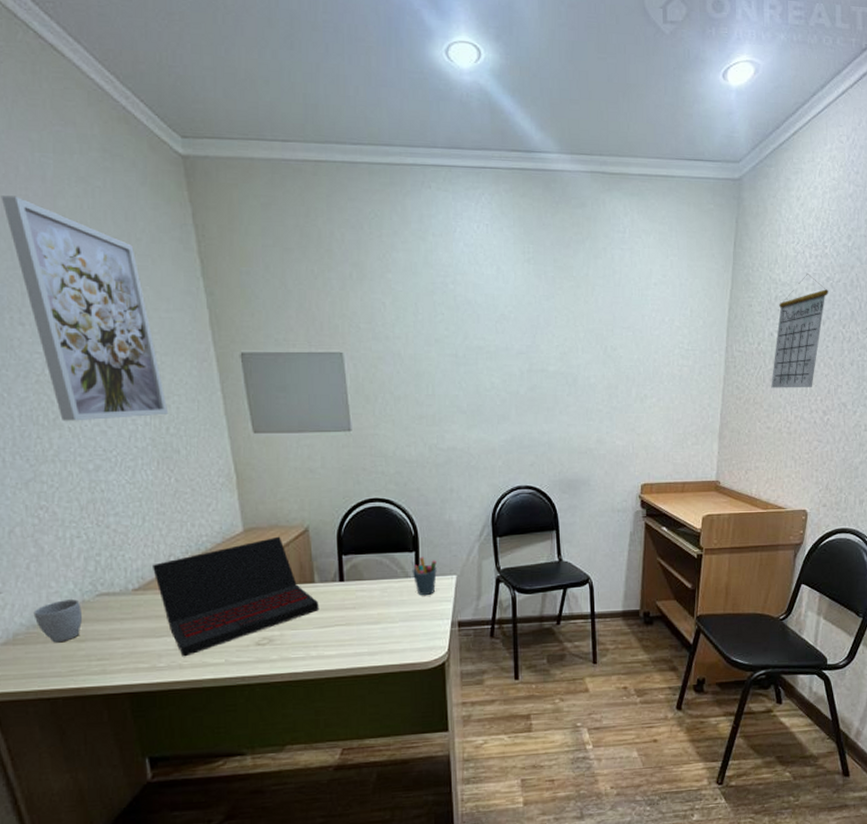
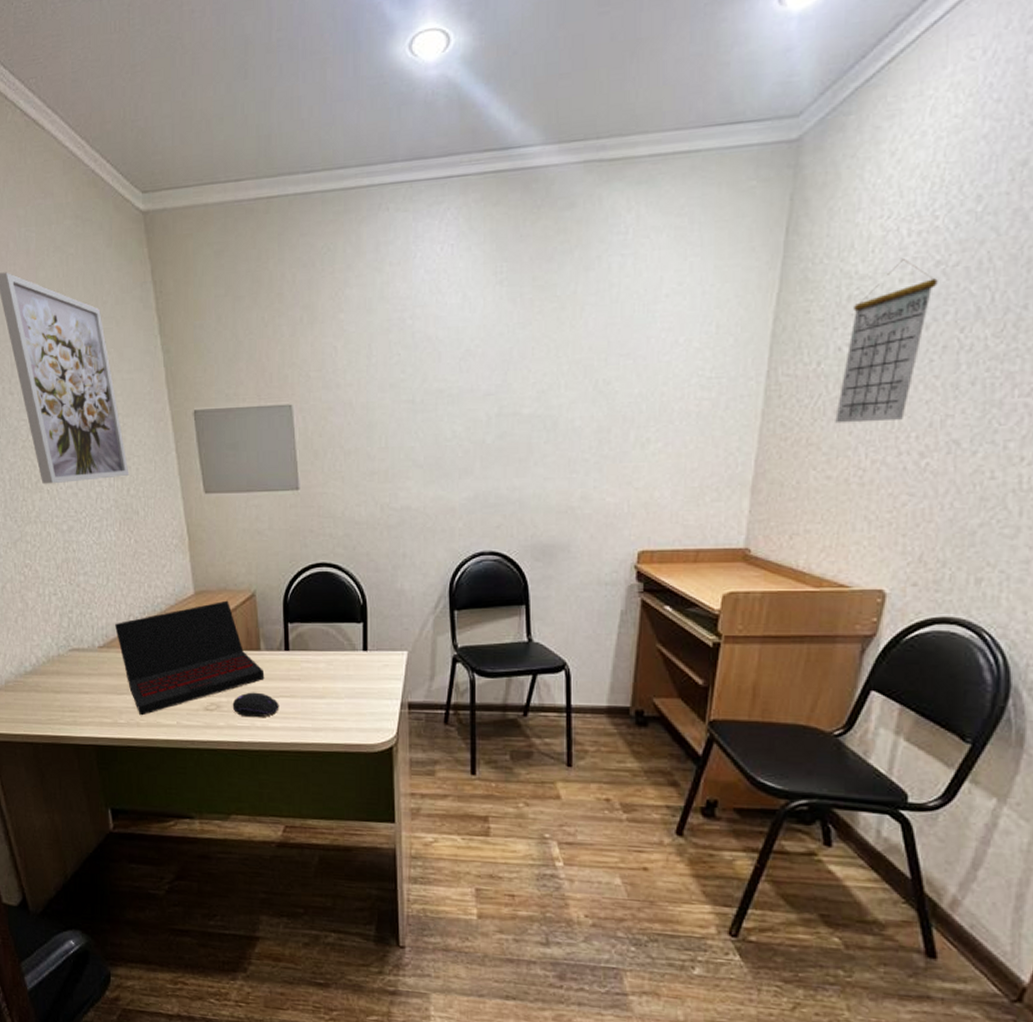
mug: present [33,599,82,643] -> none [20,653,58,692]
computer mouse: none [286,623,335,649] -> present [232,692,279,718]
pen holder: present [410,556,437,596] -> none [358,628,386,672]

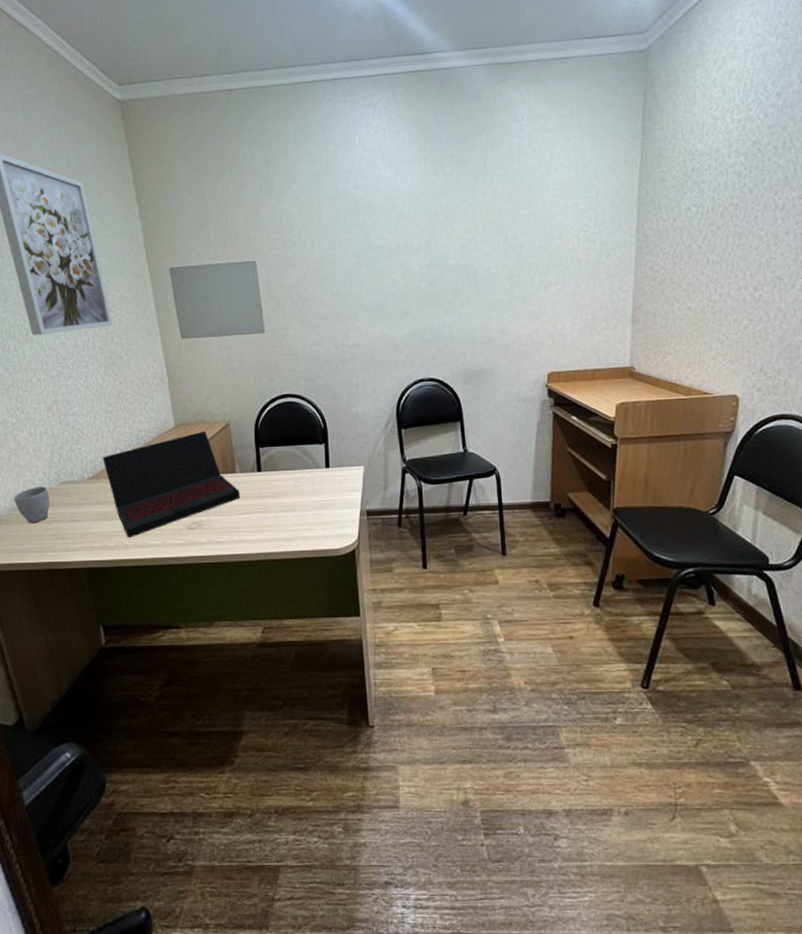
mug: none [20,653,58,692] -> present [14,487,50,523]
computer mouse: present [232,692,279,718] -> none [212,510,254,533]
calendar: present [835,259,938,424] -> none [690,140,755,266]

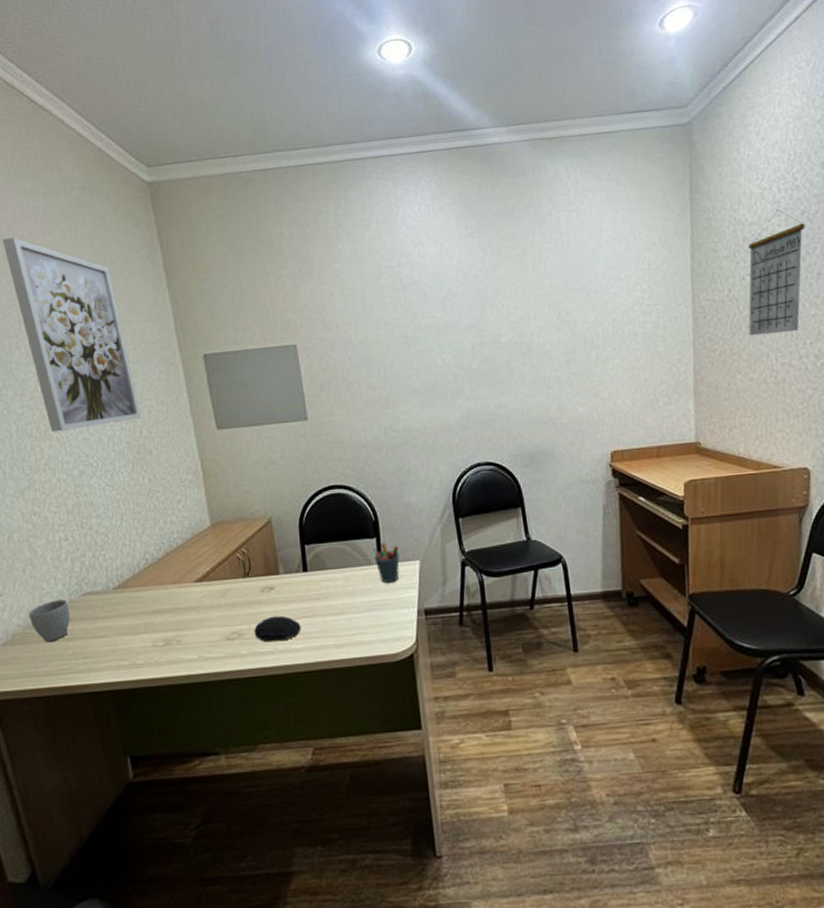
laptop: present [103,431,240,538] -> none [130,529,285,654]
computer mouse: none [212,510,254,533] -> present [254,615,301,643]
pen holder: none [321,448,346,486] -> present [372,542,400,584]
calendar: none [690,140,755,266] -> present [748,209,805,336]

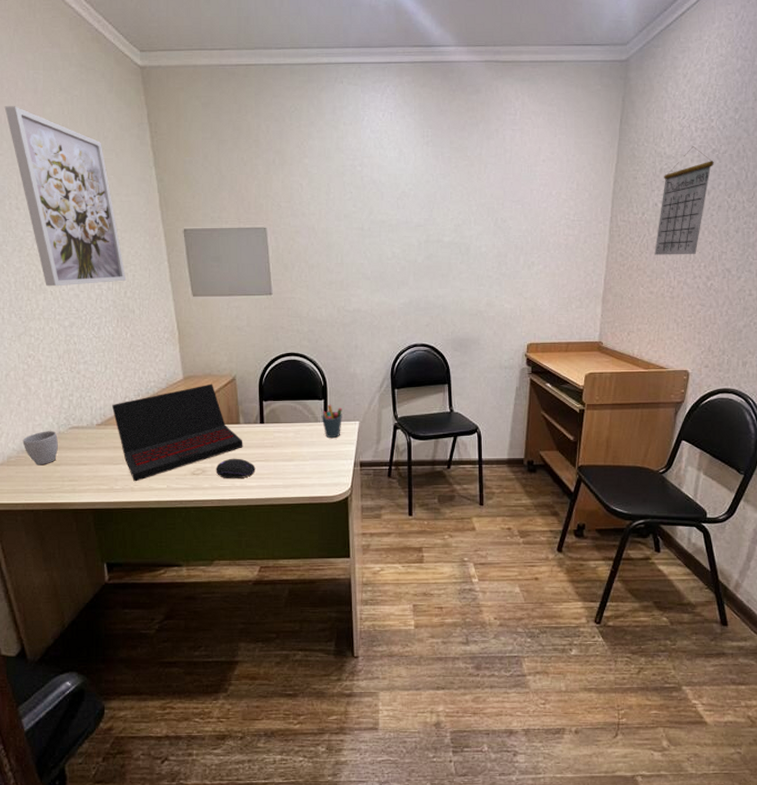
laptop: none [130,529,285,654] -> present [112,383,243,482]

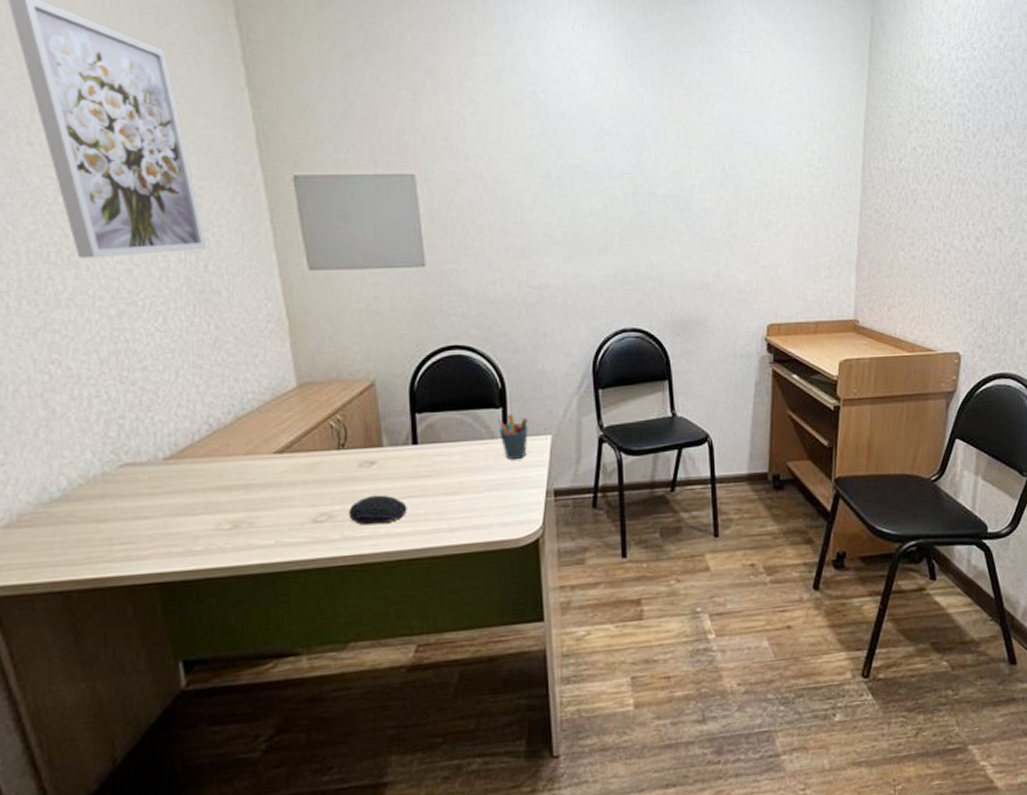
mug: present [22,431,58,466] -> none [42,471,101,524]
laptop: present [112,383,243,482] -> none [188,392,389,539]
calendar: present [654,146,714,255] -> none [915,79,979,212]

